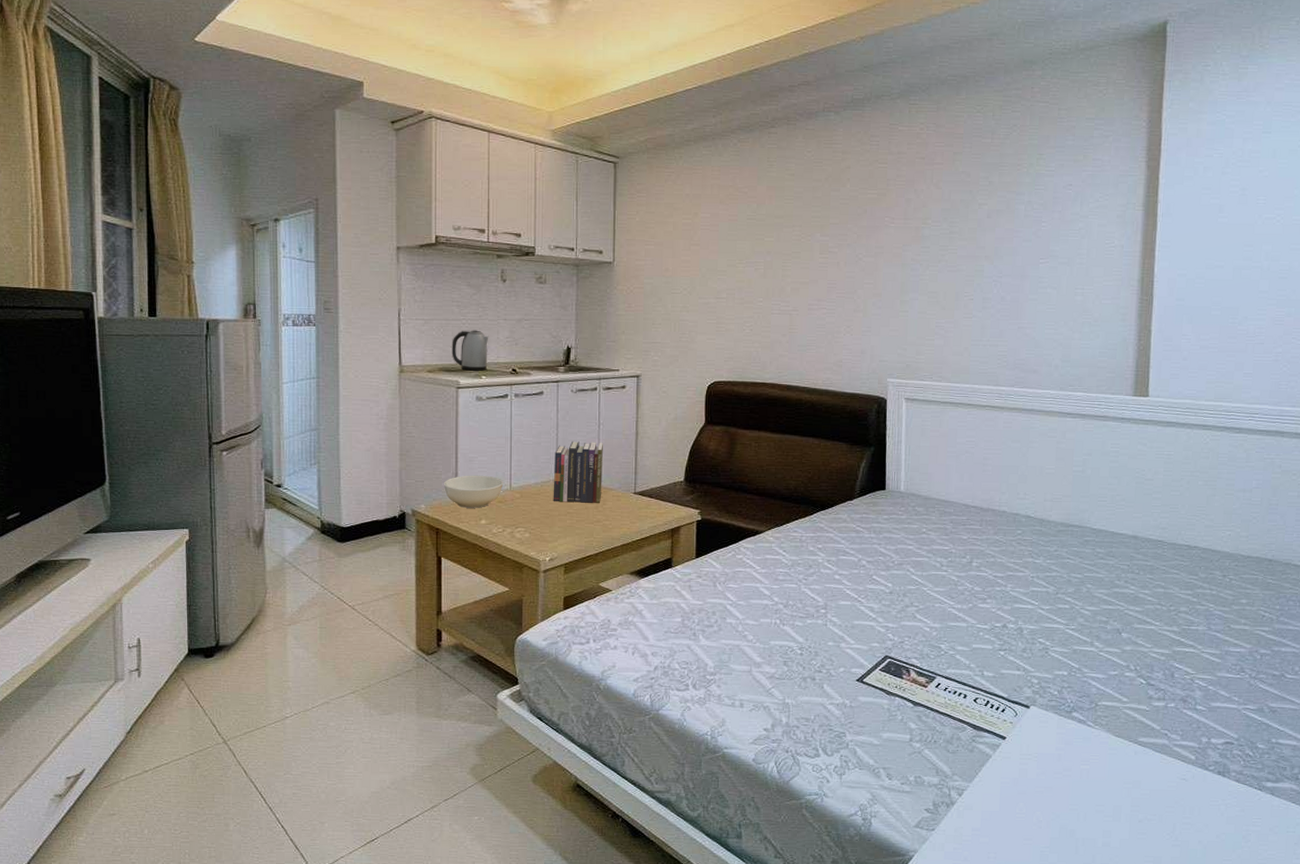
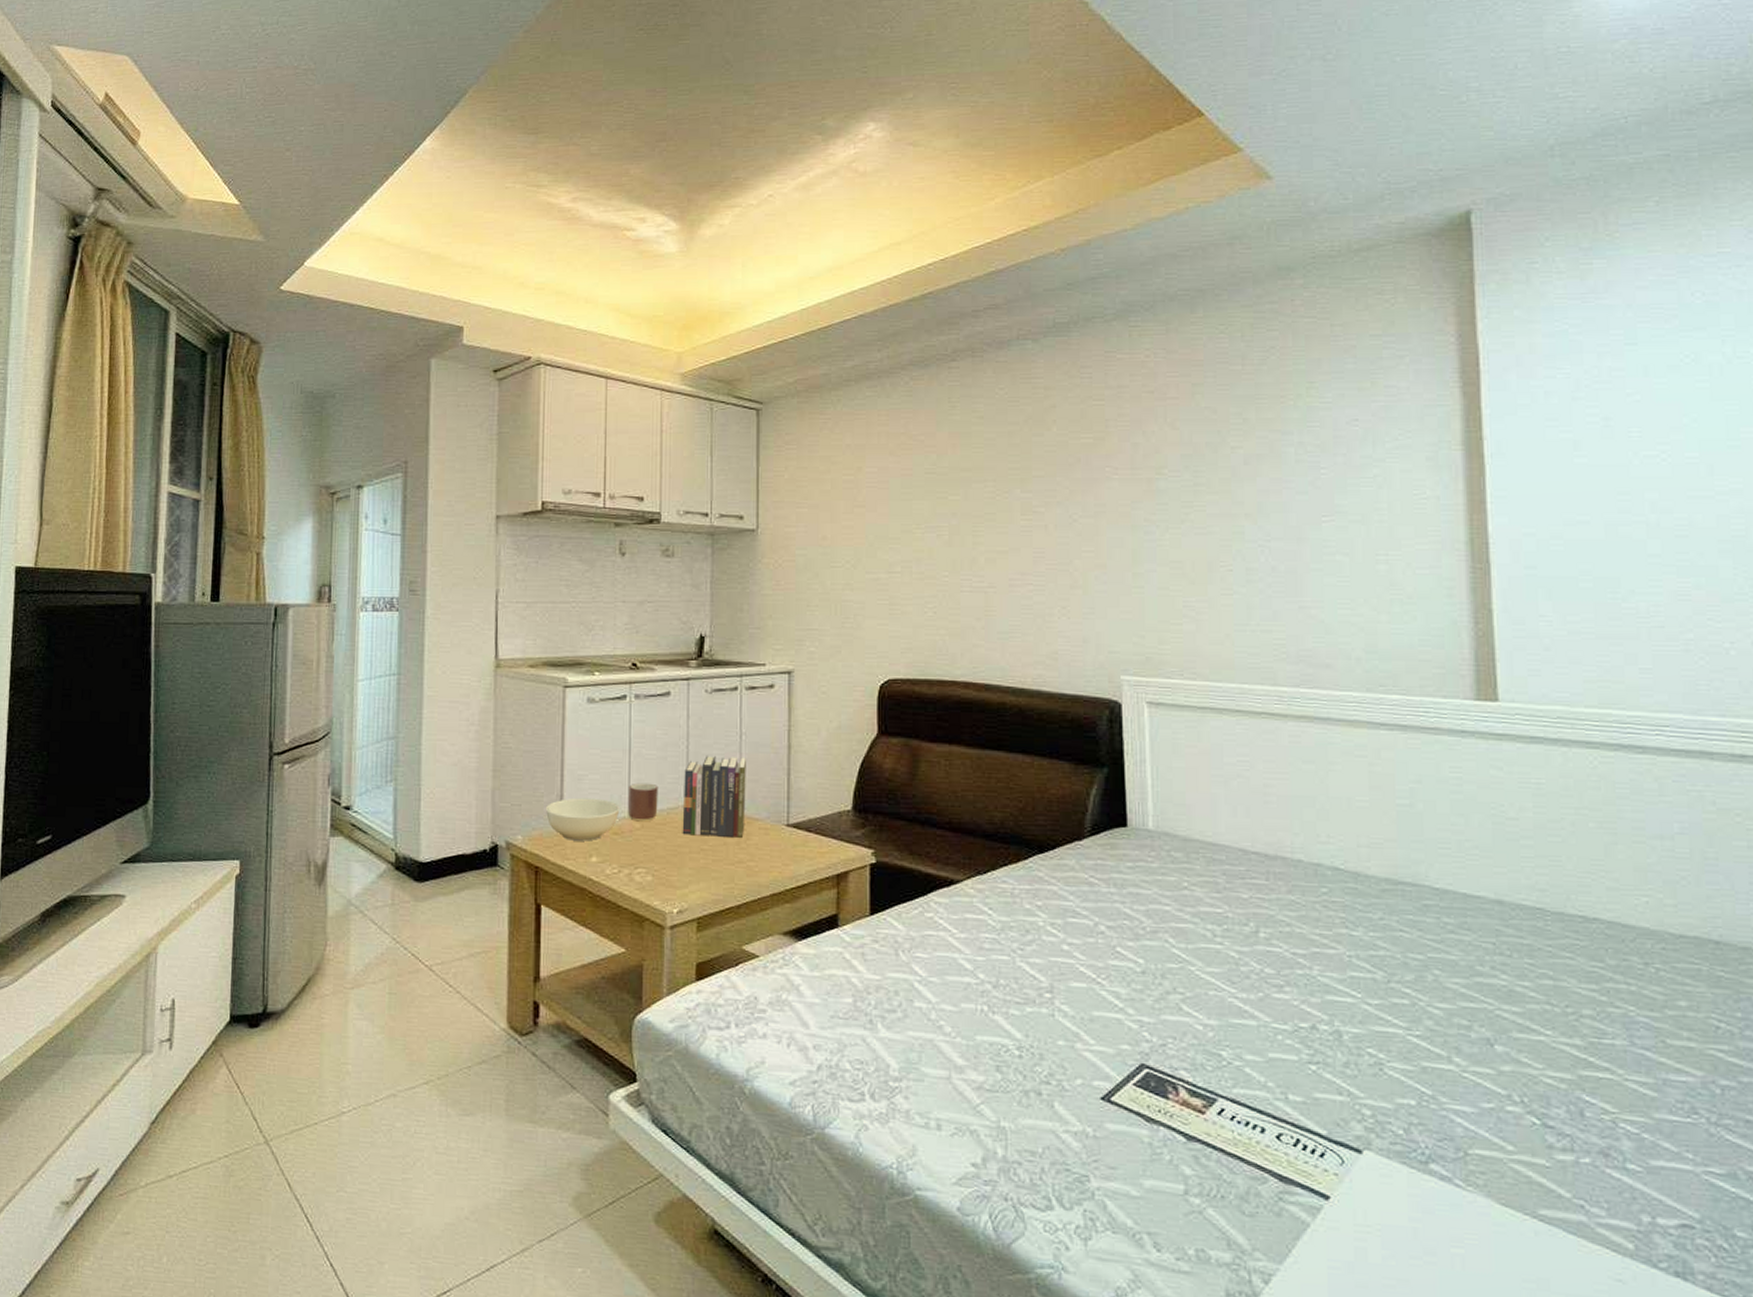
kettle: present [452,330,489,371] -> none [558,615,604,666]
mug: none [509,463,534,493] -> present [627,783,659,822]

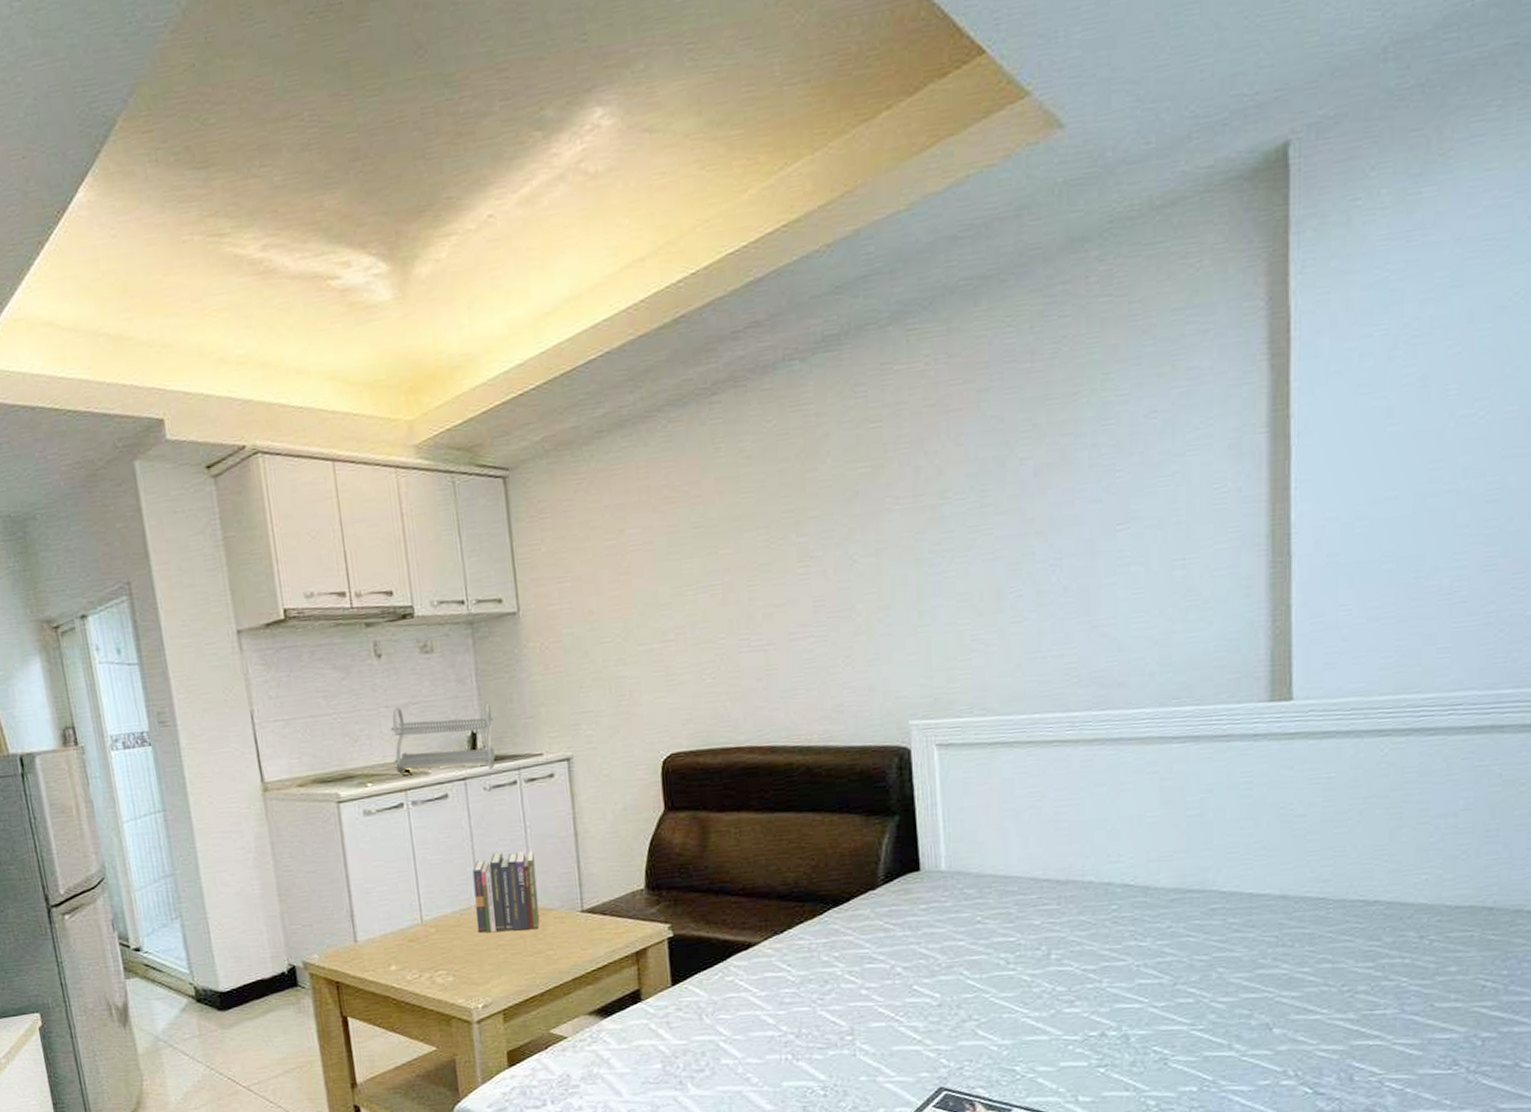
bowl: present [545,798,620,841] -> none [337,909,413,953]
dish rack: none [623,603,722,673] -> present [391,701,496,774]
mug: present [627,783,659,822] -> none [418,887,451,927]

